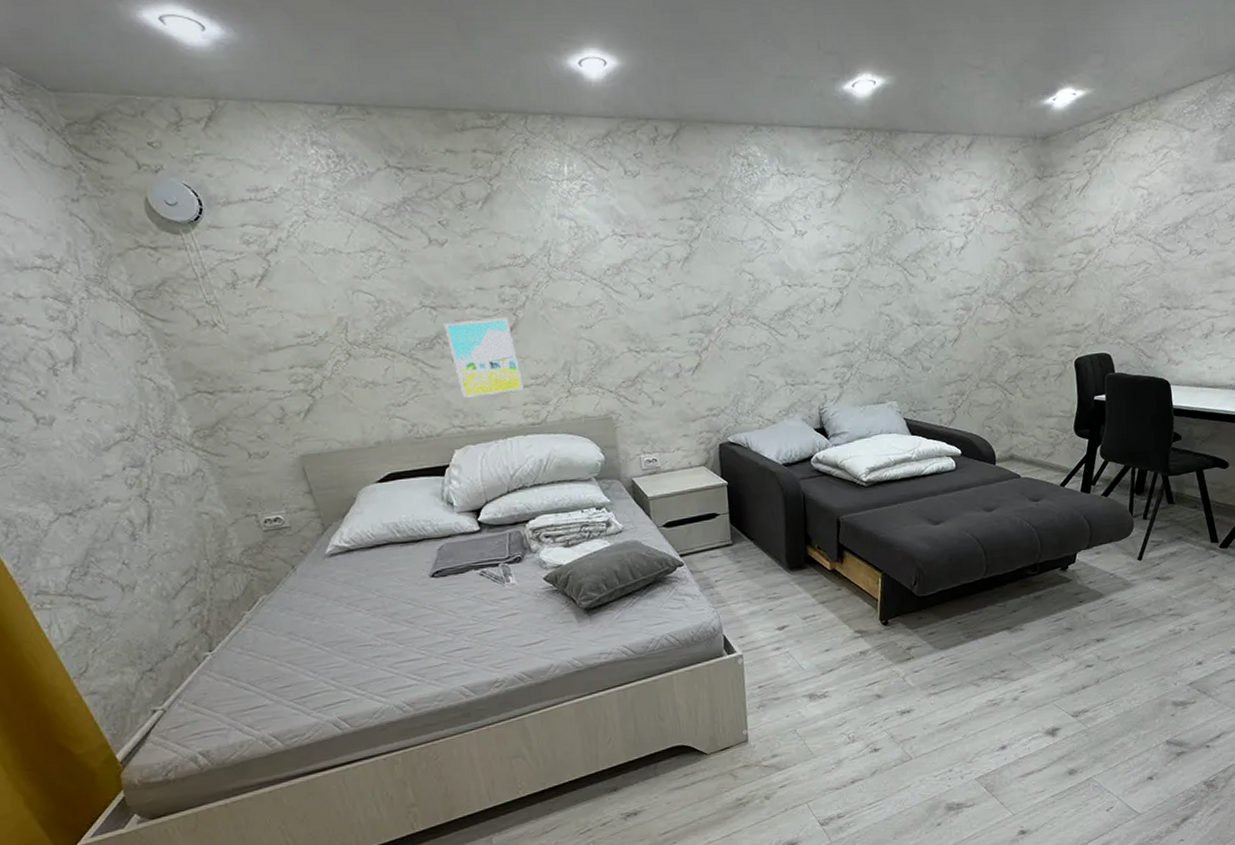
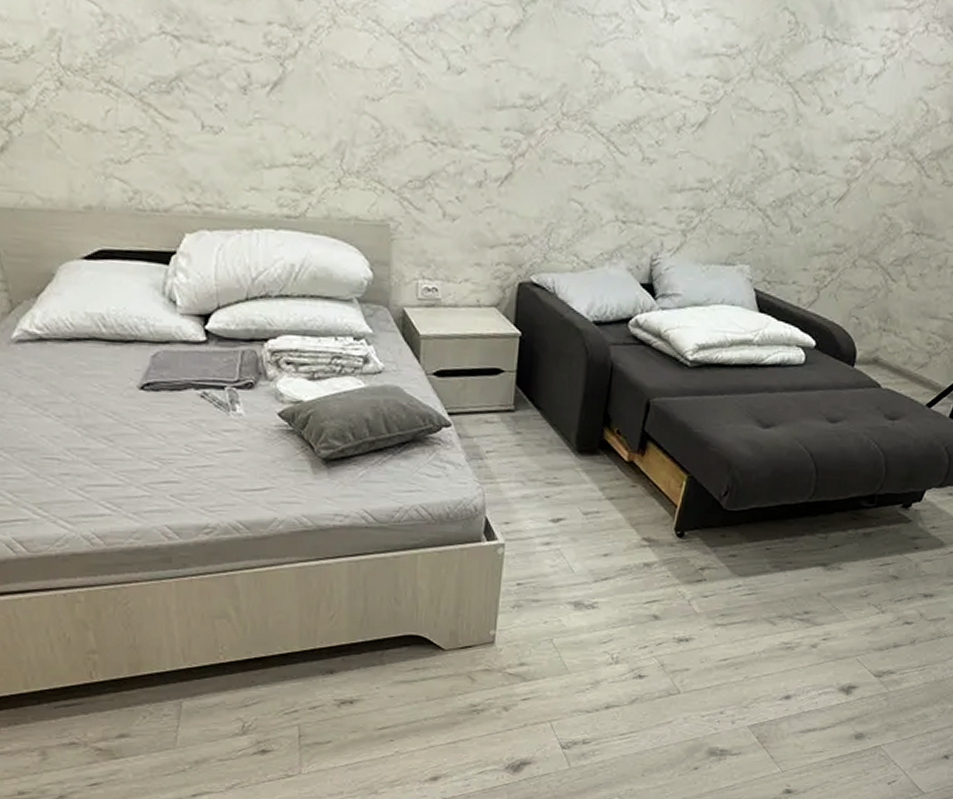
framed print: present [444,317,524,398] -> none [188,61,282,170]

